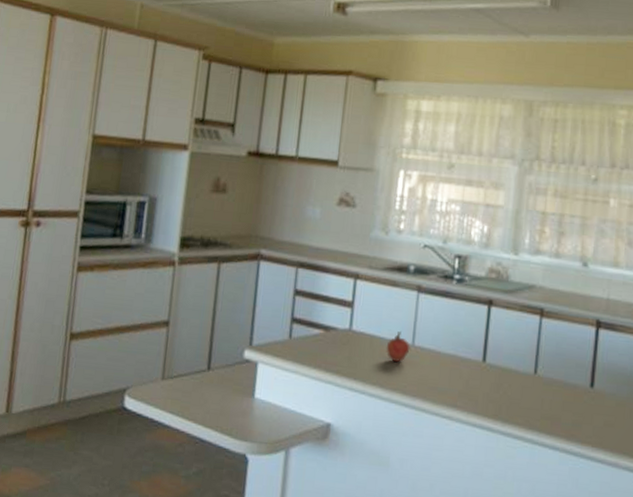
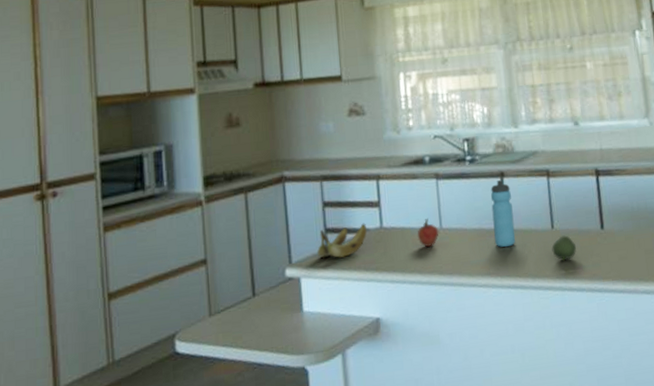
banana: none [279,317,335,352] -> present [317,223,368,258]
water bottle: none [469,308,497,383] -> present [490,180,516,248]
fruit: none [530,384,559,412] -> present [551,235,577,261]

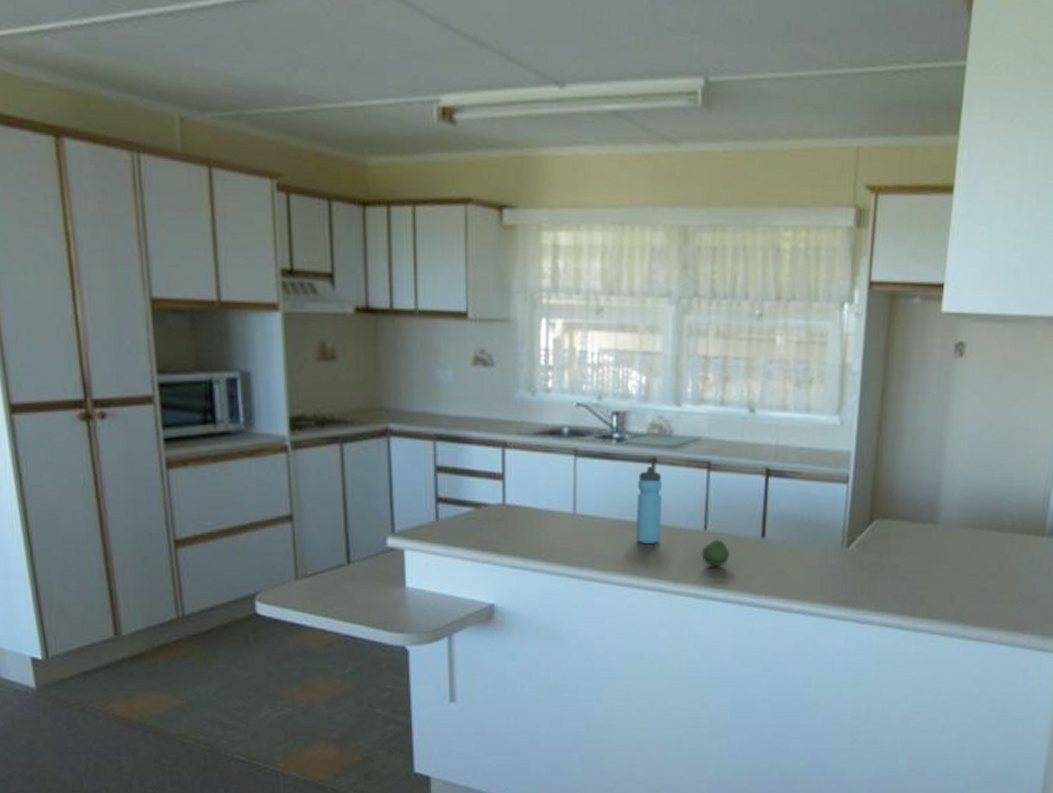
banana: present [317,223,368,258] -> none [426,496,487,533]
fruit: present [417,217,439,248] -> none [545,499,572,534]

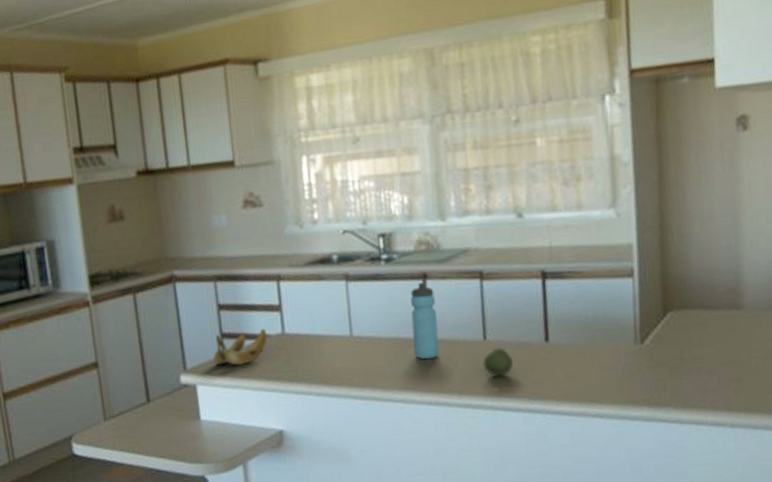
banana: none [426,496,487,533] -> present [213,328,268,365]

